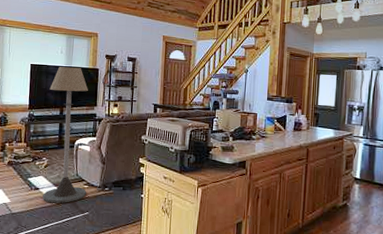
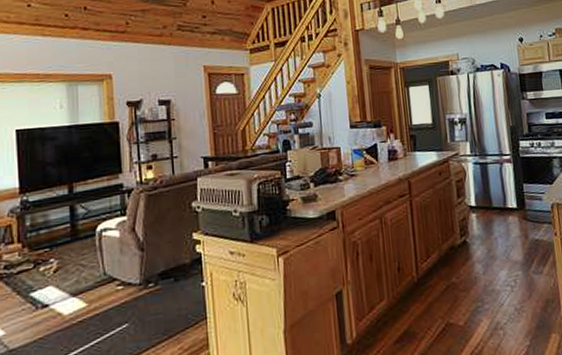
floor lamp: present [42,67,88,204] -> none [48,124,123,323]

